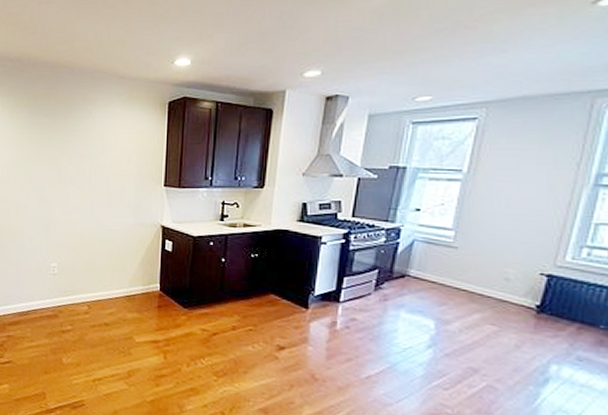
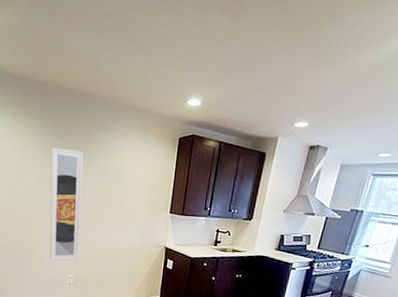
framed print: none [28,124,64,249] -> present [49,147,84,262]

